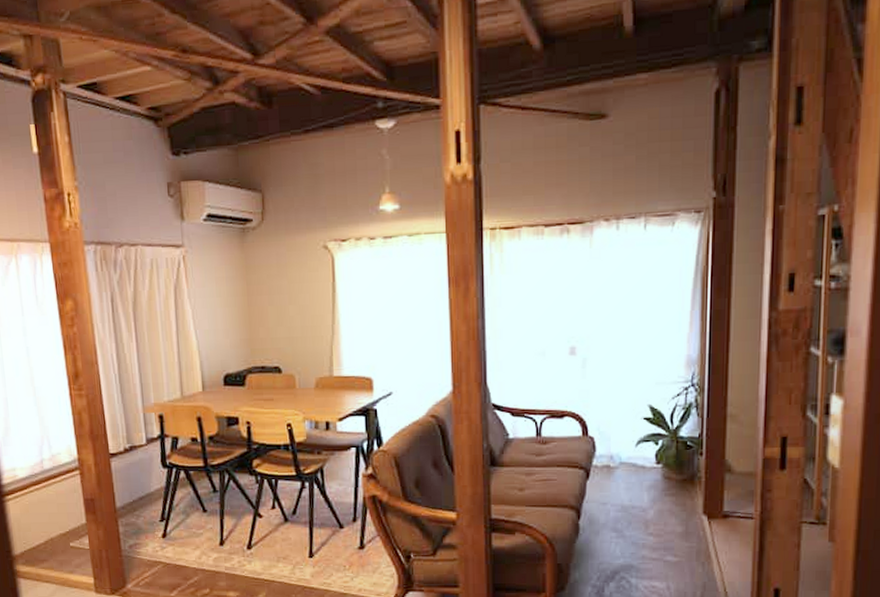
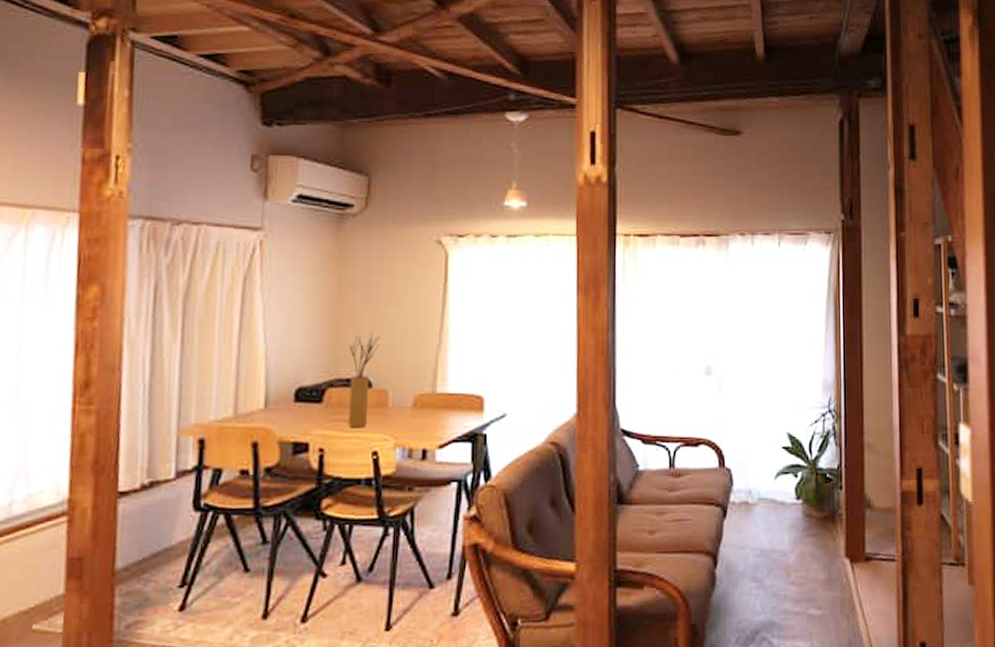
vase: none [261,327,285,406] -> present [348,331,381,428]

